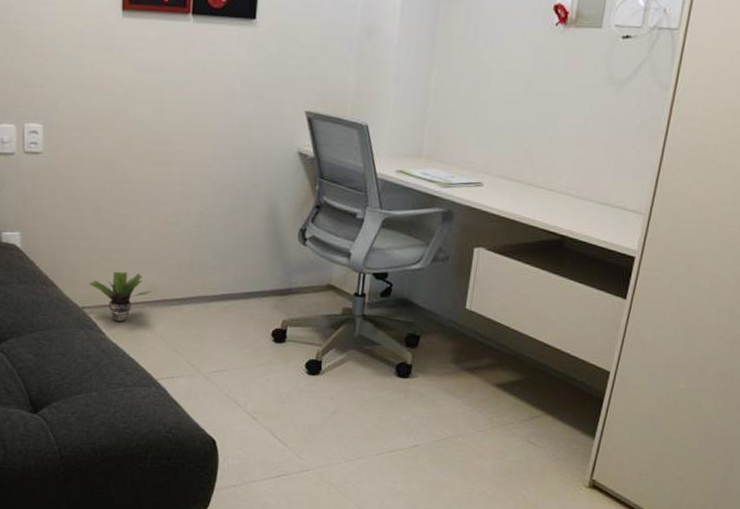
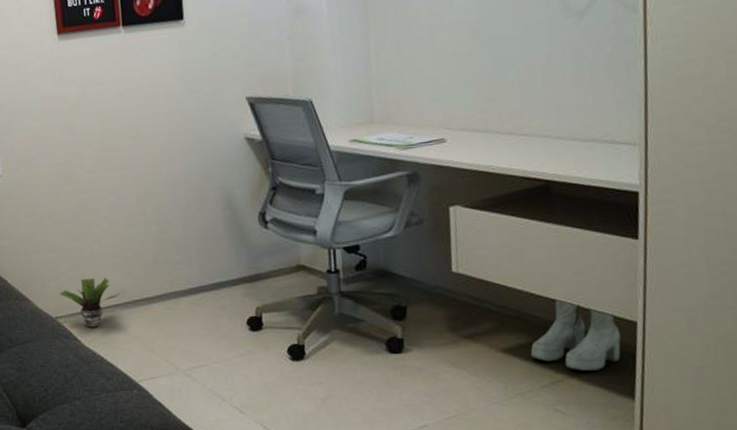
boots: none [518,346,595,411] -> present [530,300,621,372]

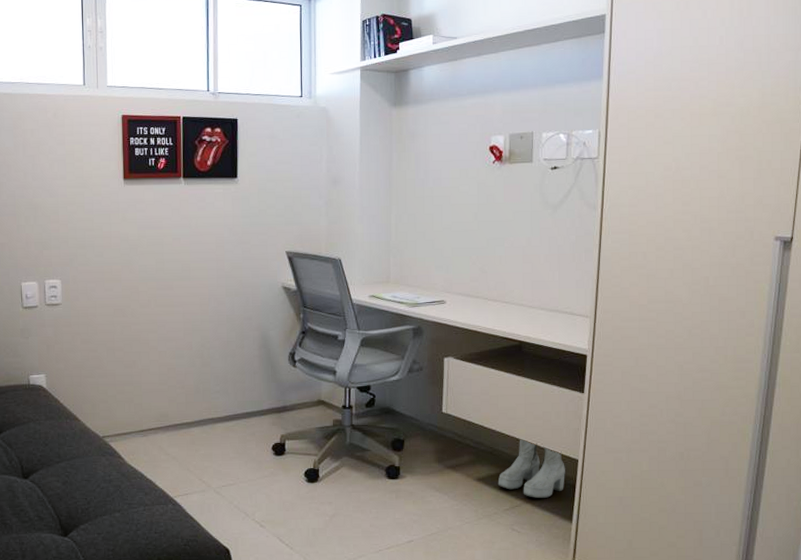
potted plant: present [59,277,120,329] -> none [107,402,163,448]

